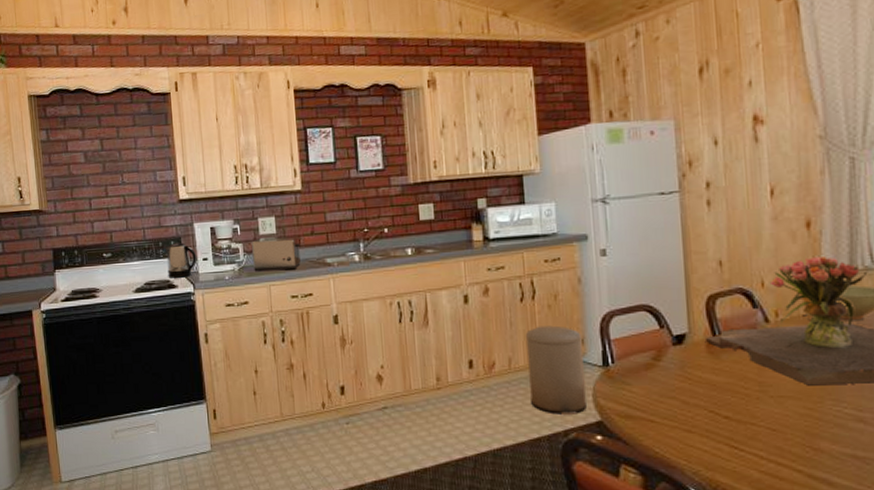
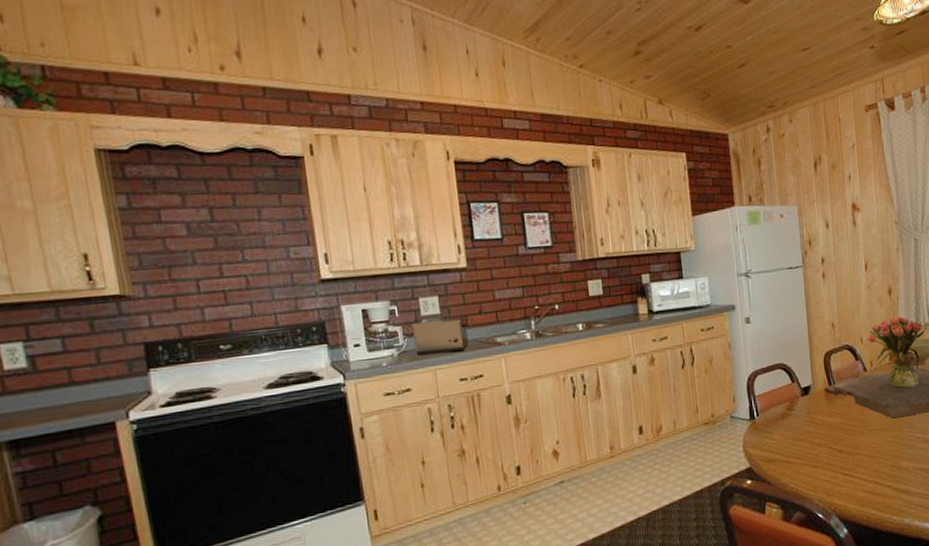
kettle: present [165,242,197,278] -> none [304,328,347,369]
pedal bin: present [525,325,586,416] -> none [687,387,738,467]

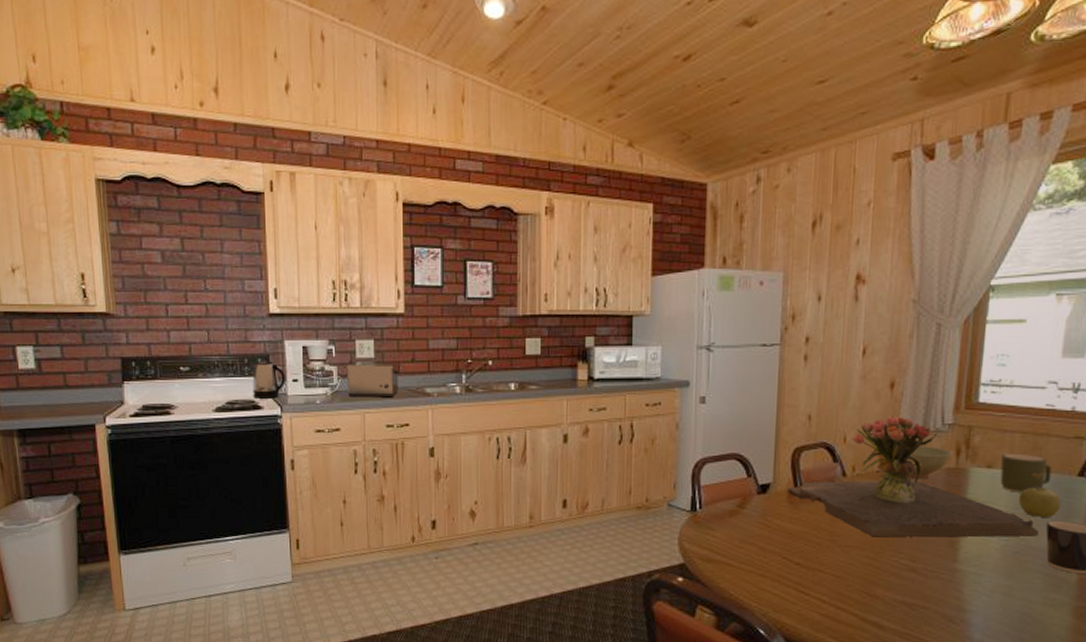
kettle: none [304,328,347,369] -> present [251,361,287,399]

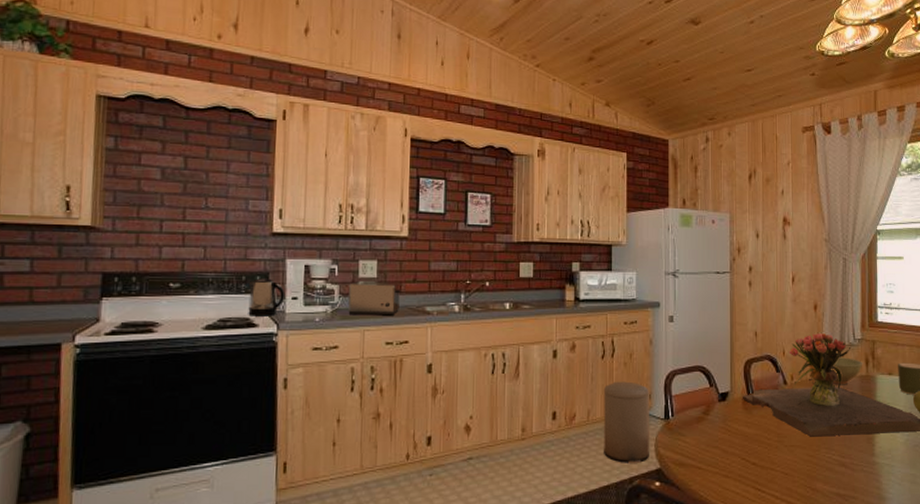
pedal bin: none [619,469,674,558] -> present [603,381,649,464]

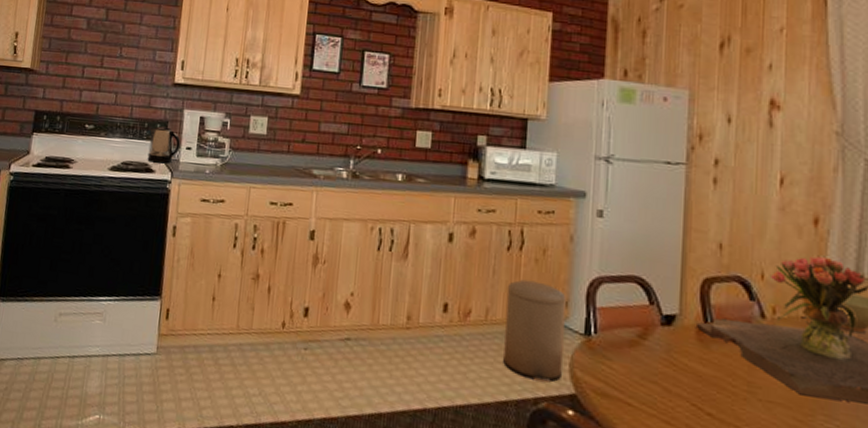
toaster: present [348,281,401,316] -> none [236,136,289,176]

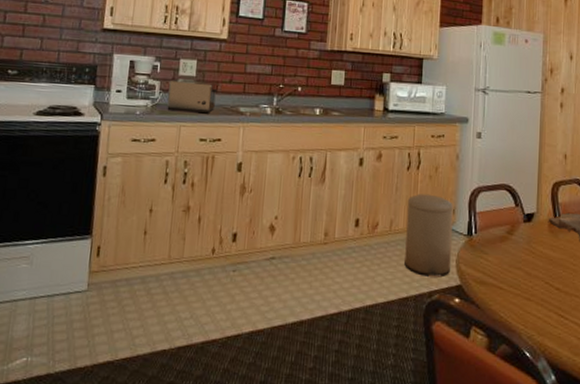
kettle: present [147,126,181,164] -> none [76,70,111,107]
toaster: none [236,136,289,176] -> present [167,79,218,114]

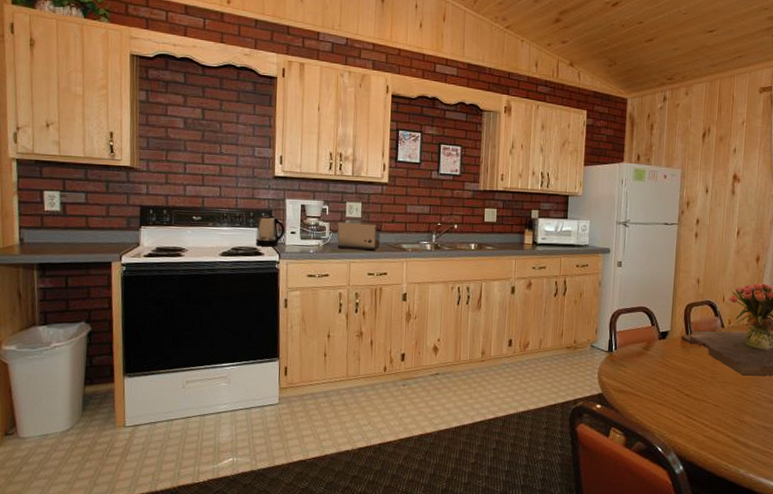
kettle: none [76,70,111,107] -> present [255,215,286,247]
pedal bin: present [404,193,453,279] -> none [552,316,596,389]

